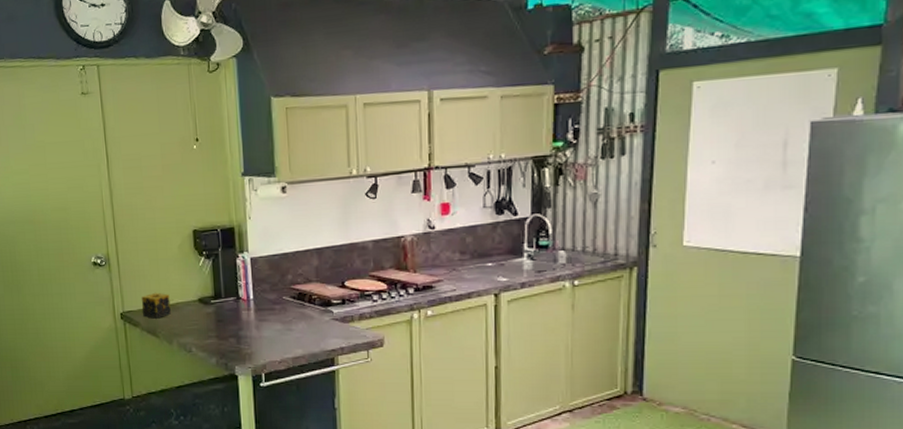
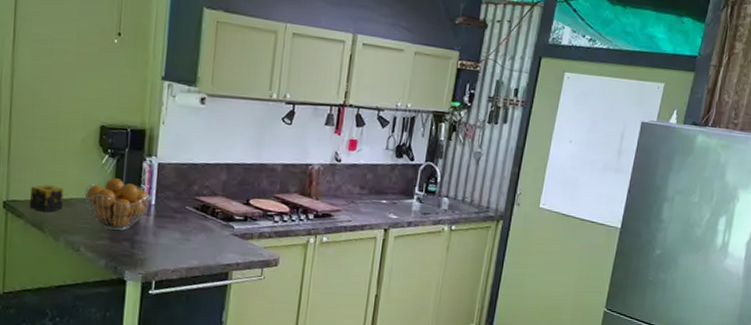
fruit basket: none [188,278,250,329] -> present [84,178,153,231]

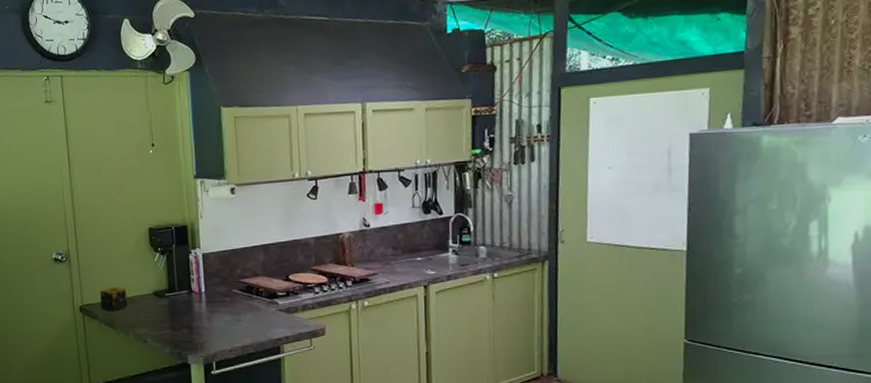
fruit basket: present [84,178,153,231] -> none [144,273,202,320]

